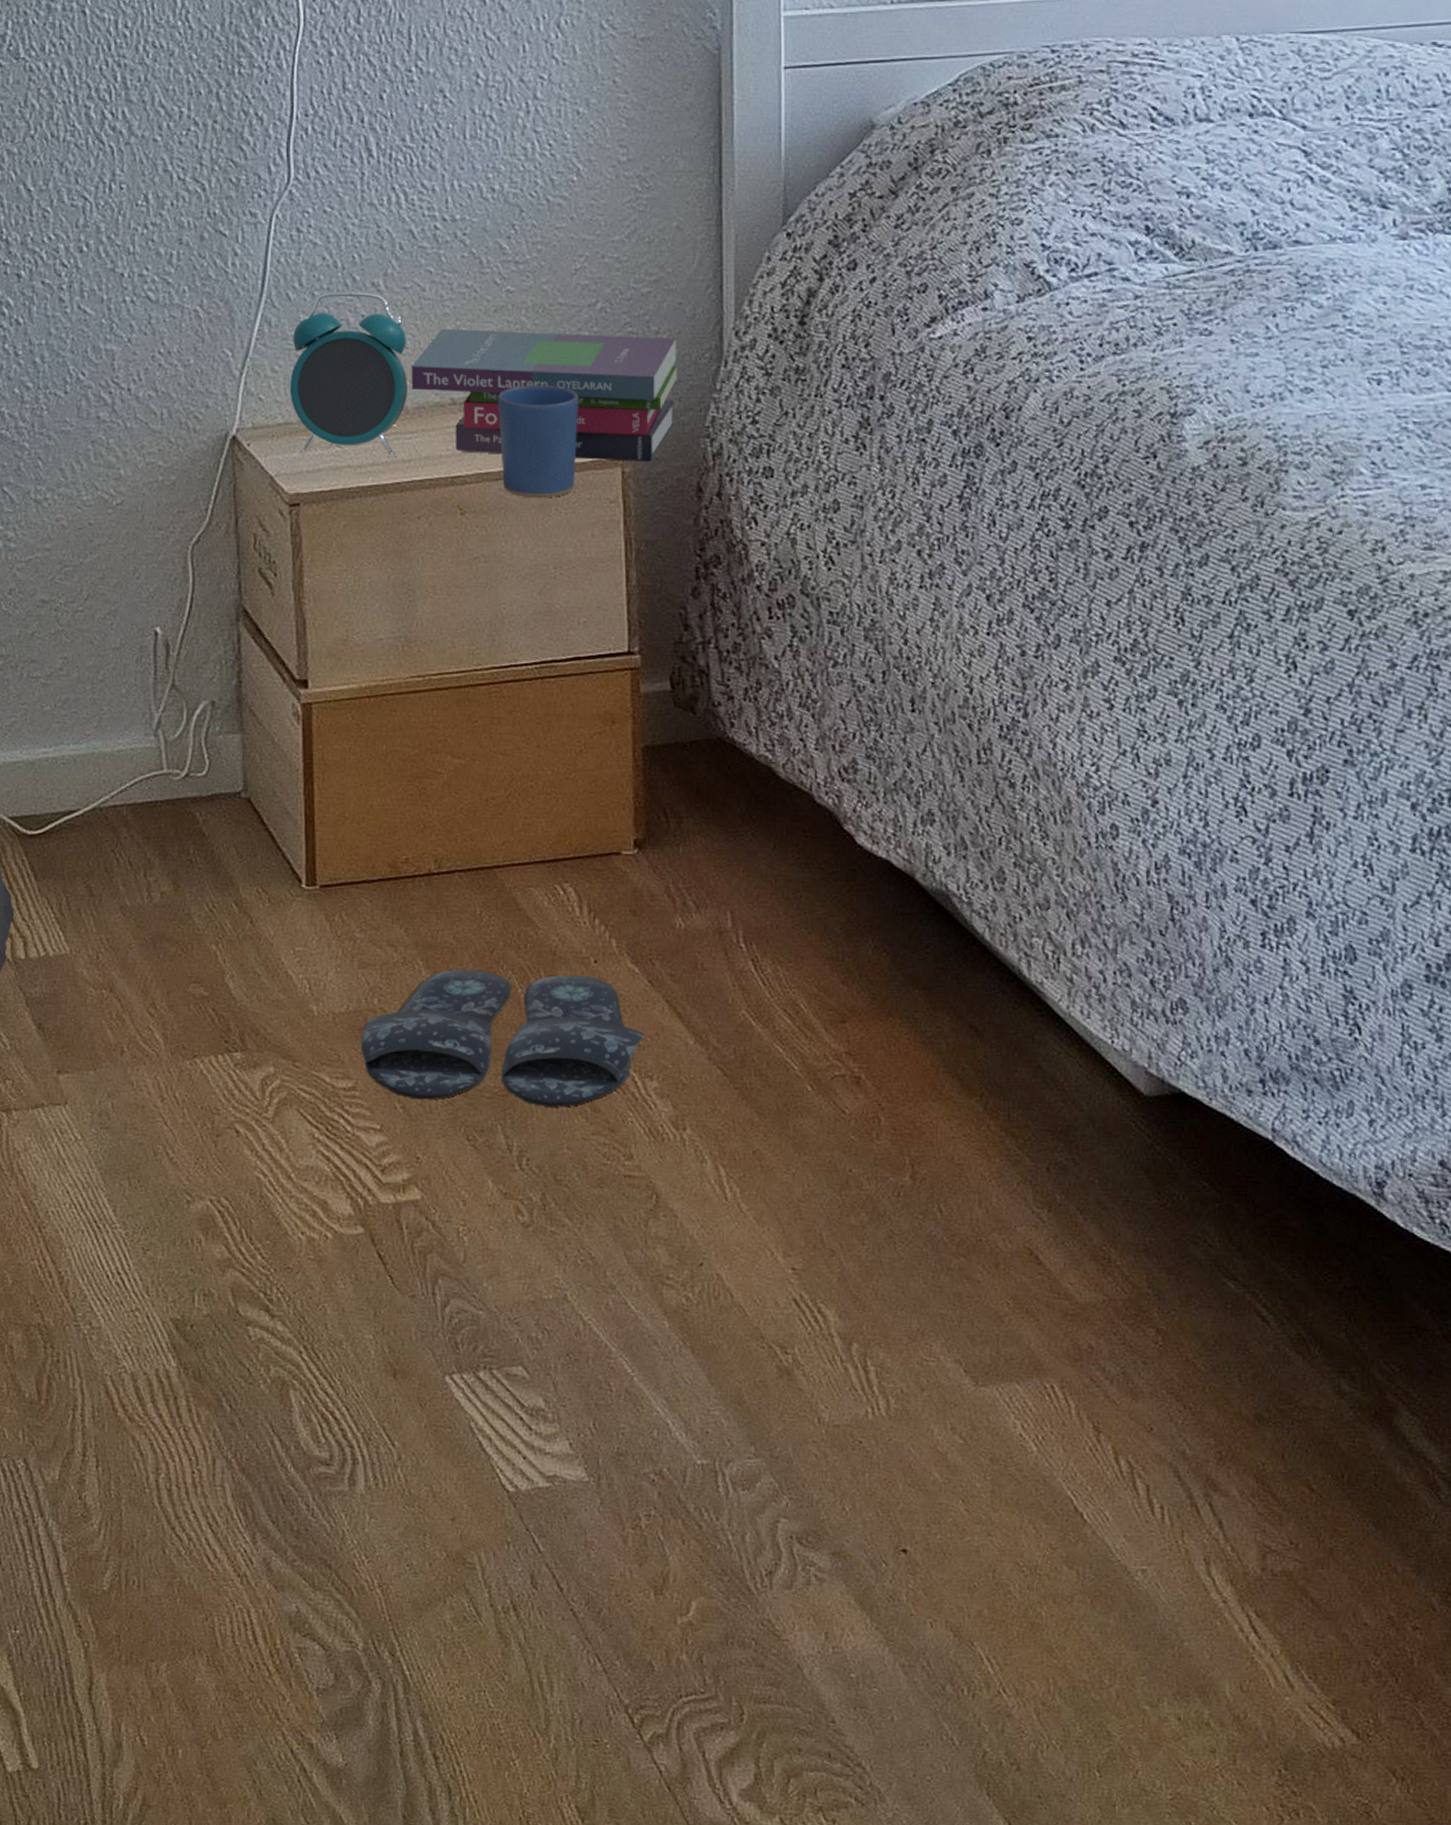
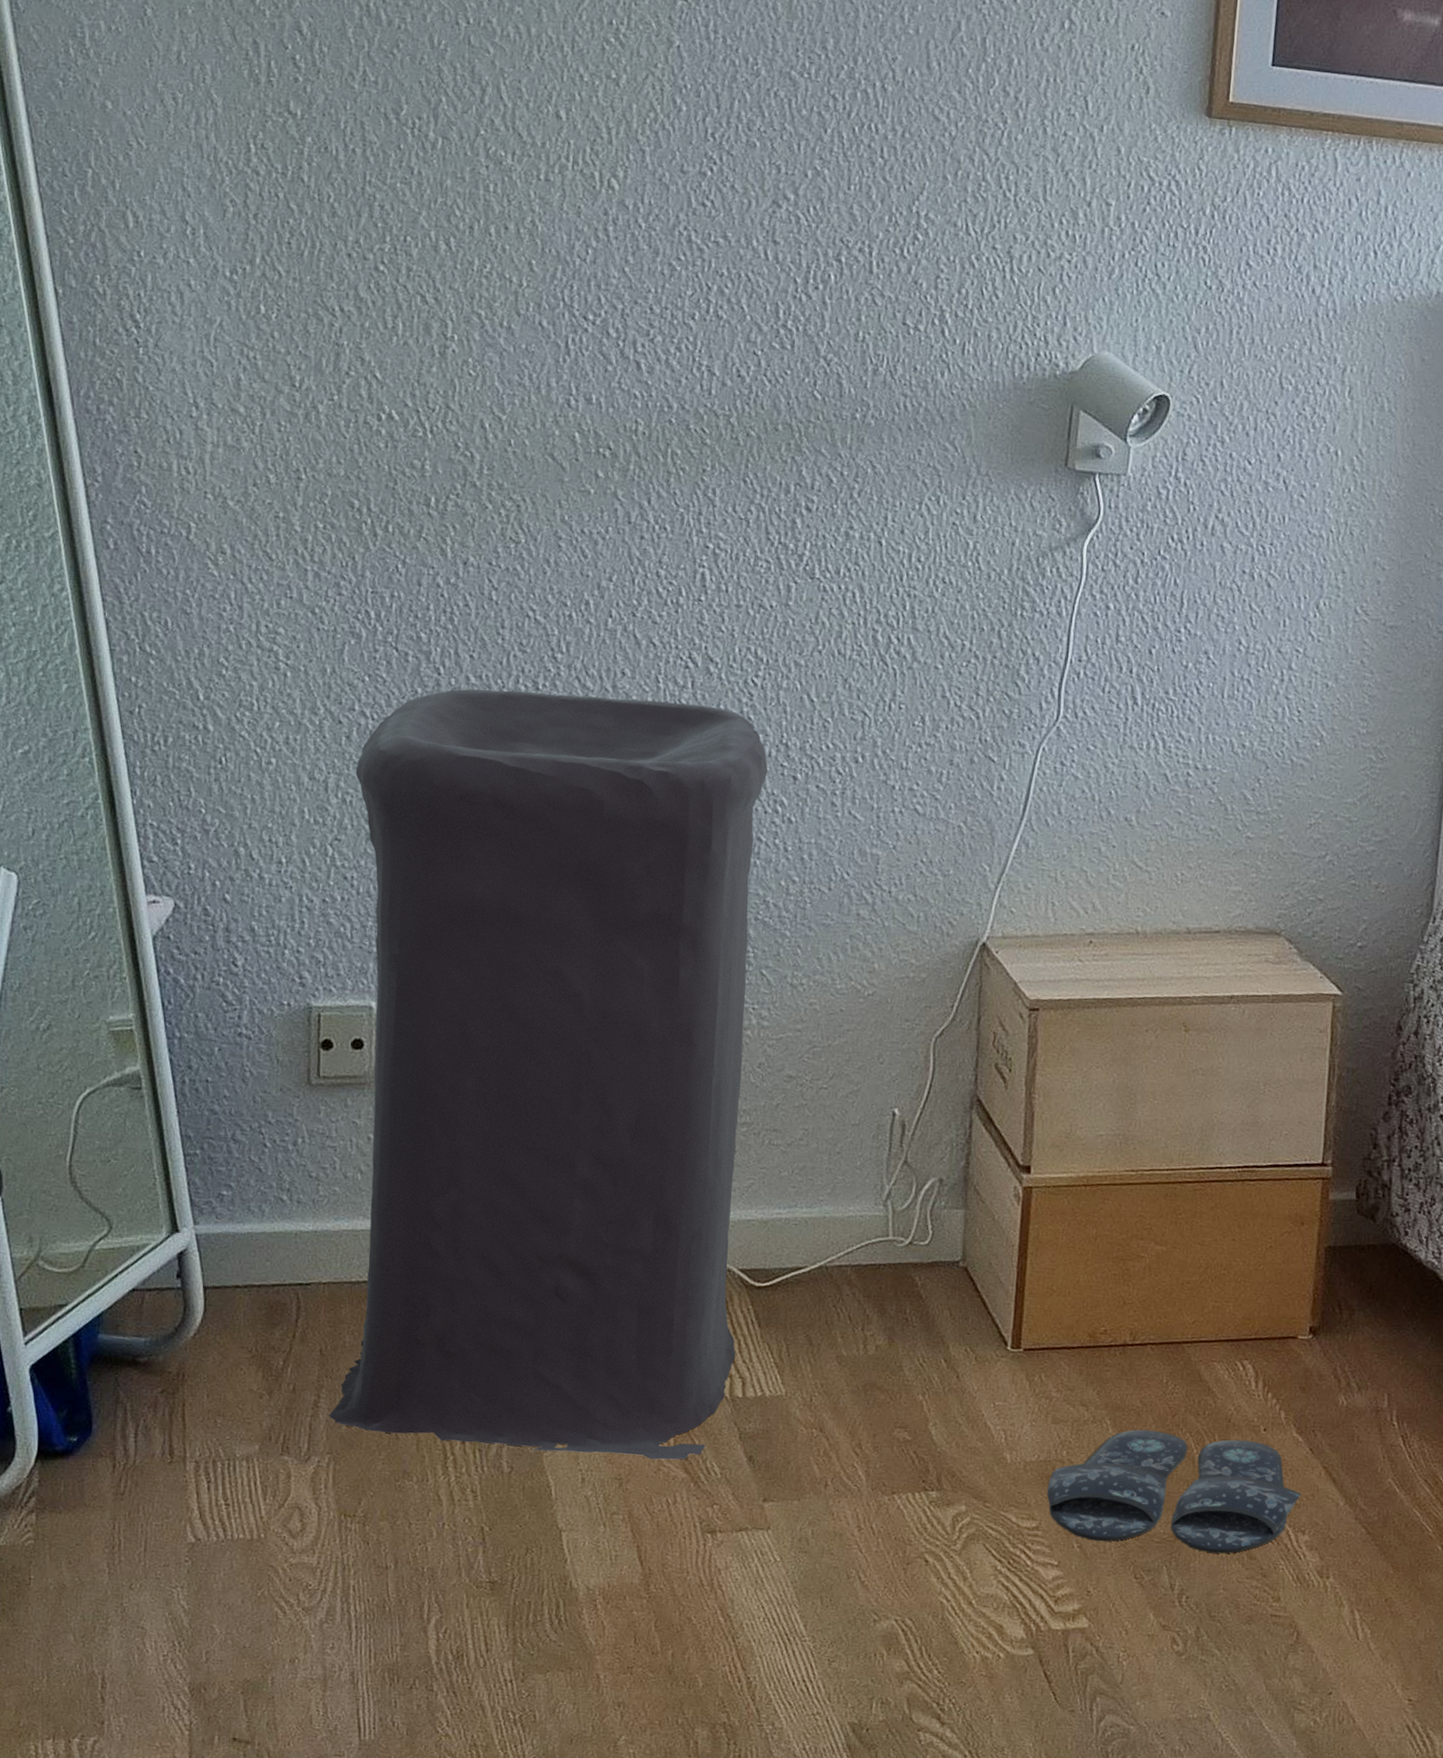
alarm clock: present [290,291,407,459] -> none [1040,822,1152,976]
books: present [411,328,678,463] -> none [1151,864,1394,1000]
mug: present [498,385,579,498] -> none [1226,922,1302,1023]

